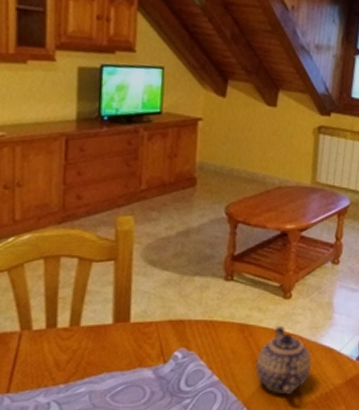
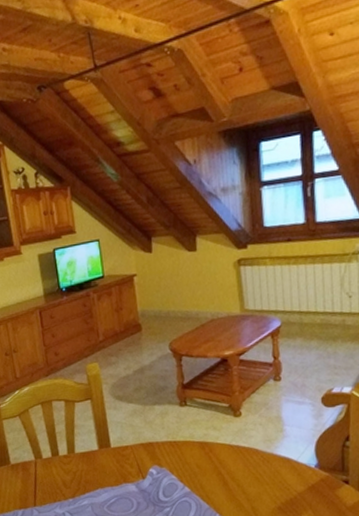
teapot: present [256,325,313,396] -> none [220,440,273,503]

